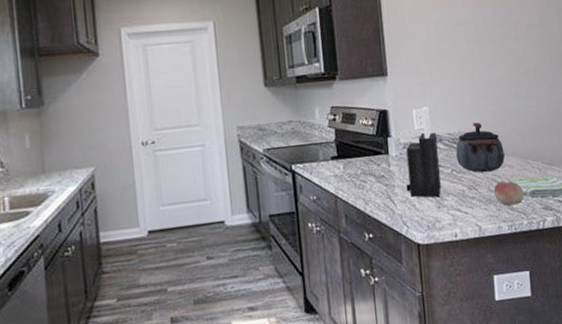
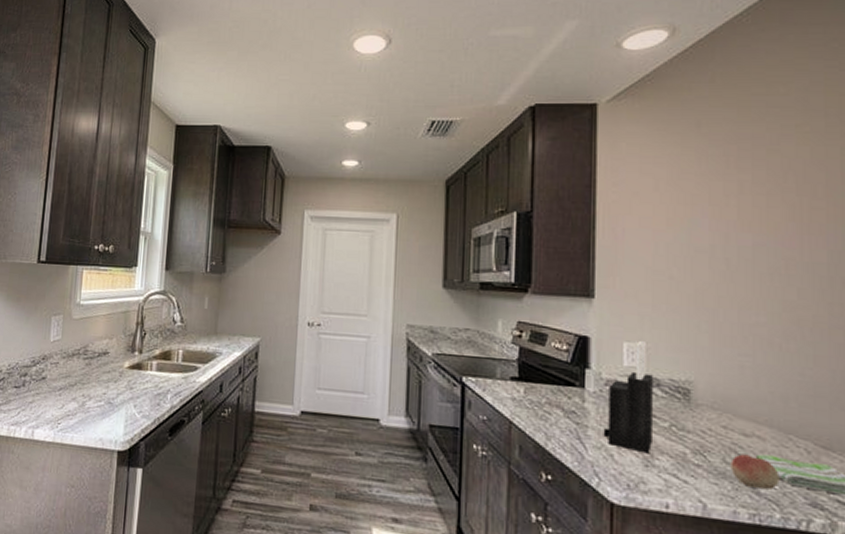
kettle: present [456,122,505,173] -> none [679,373,753,439]

